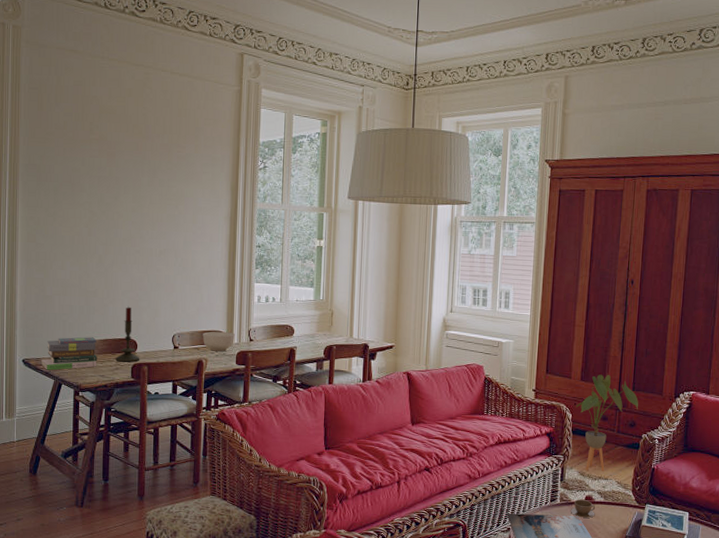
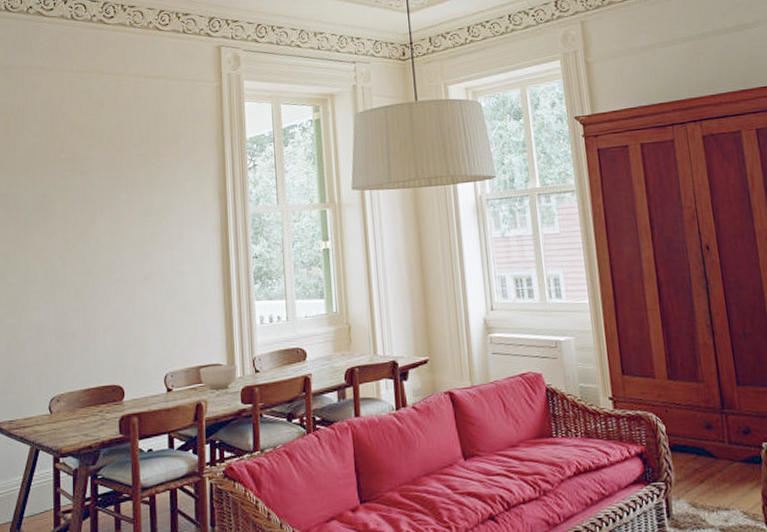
books: present [41,337,97,371] -> none [15,388,79,435]
candle: present [116,305,139,363] -> none [100,345,128,415]
house plant: present [576,374,638,471] -> none [669,368,749,500]

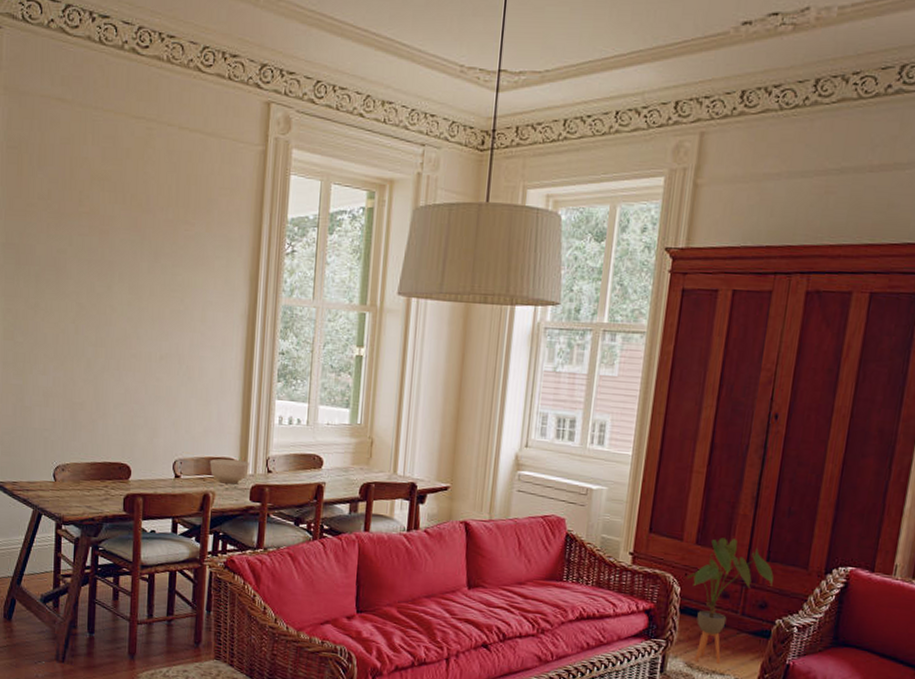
house plant: none [669,368,749,500] -> present [687,537,774,664]

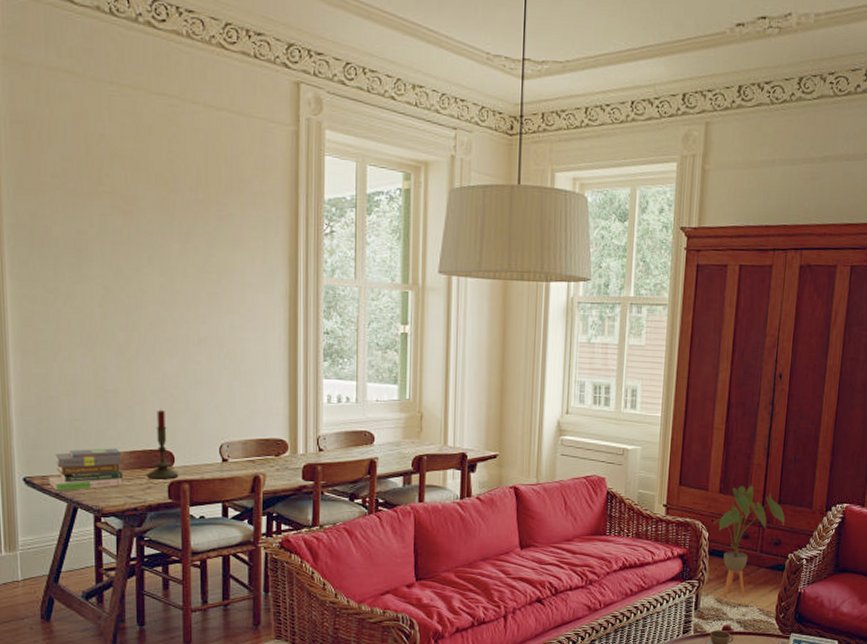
books: none [18,458,84,498] -> present [49,448,123,491]
candle: none [105,422,133,492] -> present [147,408,178,480]
bowl: present [209,458,249,484] -> none [258,439,299,465]

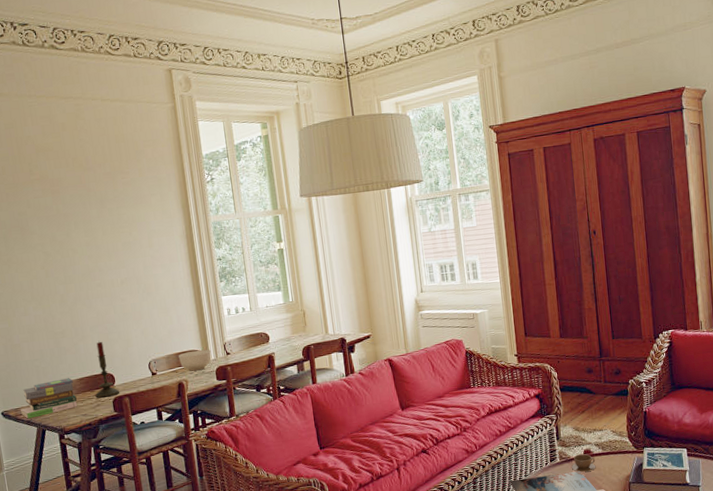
bowl: none [258,439,299,465] -> present [178,349,211,372]
house plant: present [714,486,785,597] -> none [560,328,620,425]

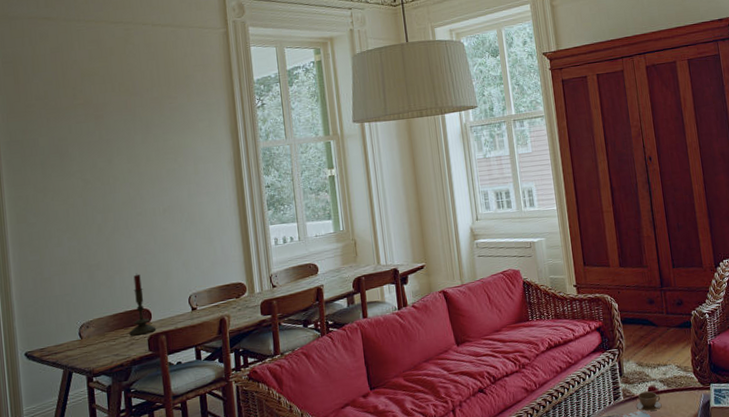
books: present [21,378,78,419] -> none [46,314,110,360]
bowl: present [178,349,211,372] -> none [221,281,256,306]

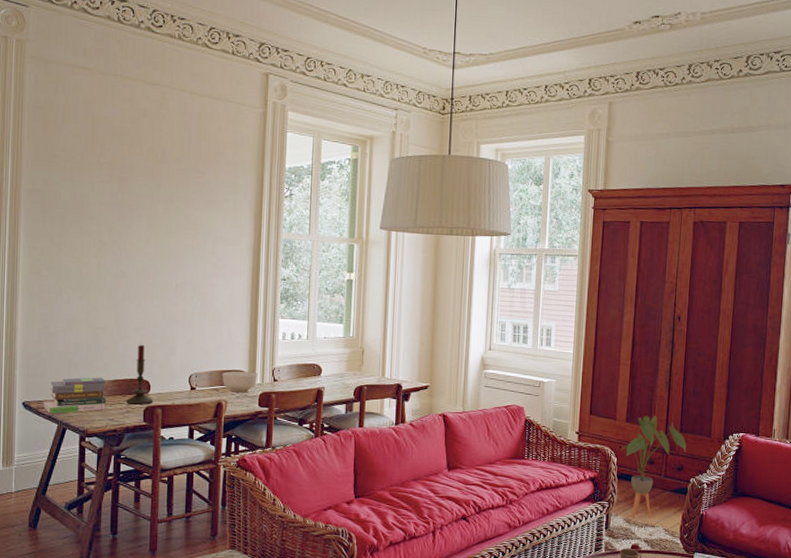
books: none [46,314,110,360] -> present [44,377,106,414]
bowl: none [221,281,256,306] -> present [222,371,257,393]
house plant: none [620,256,682,360] -> present [622,416,686,518]

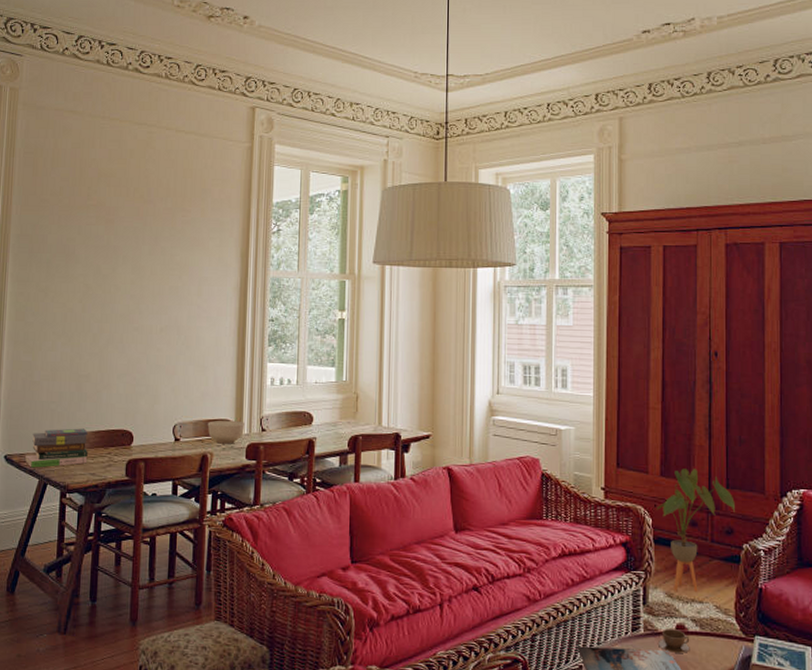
candle: present [126,343,152,405] -> none [108,391,135,458]

